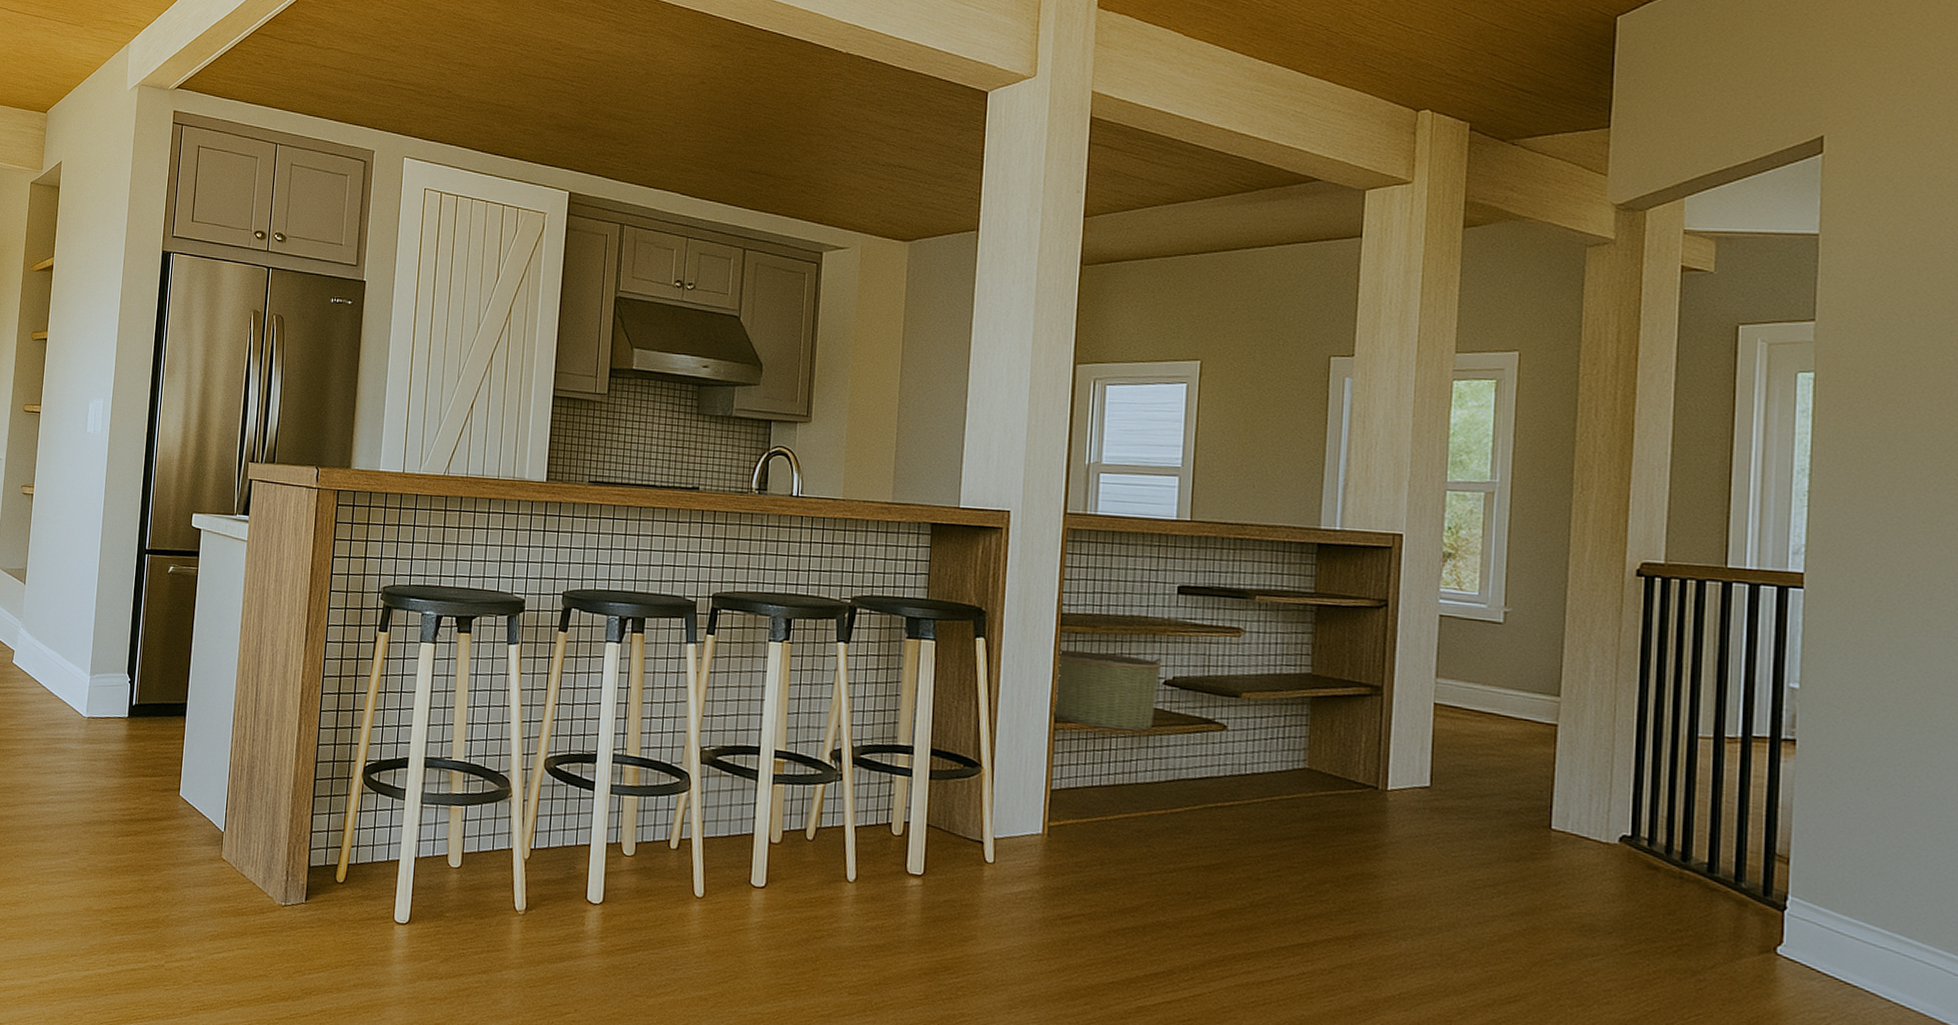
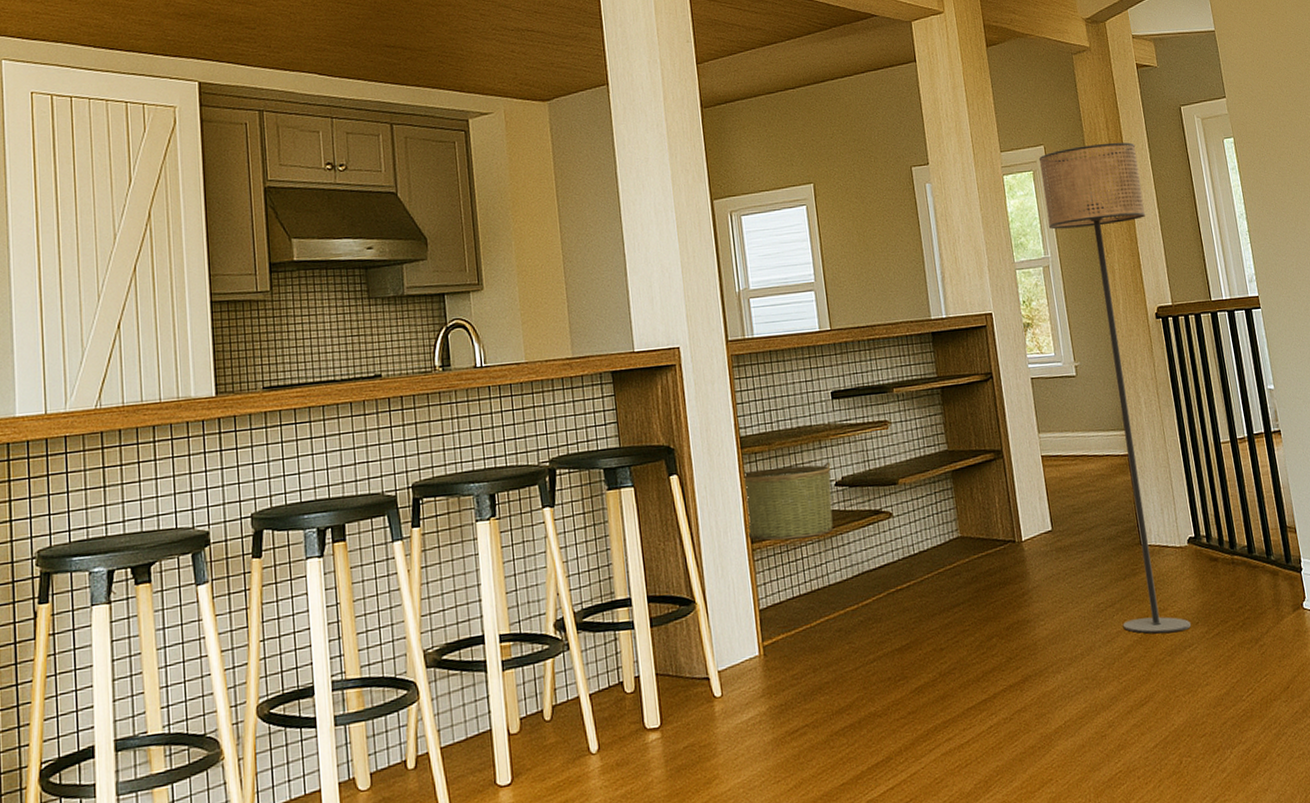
floor lamp: none [1503,358,1656,937] -> present [1038,142,1191,634]

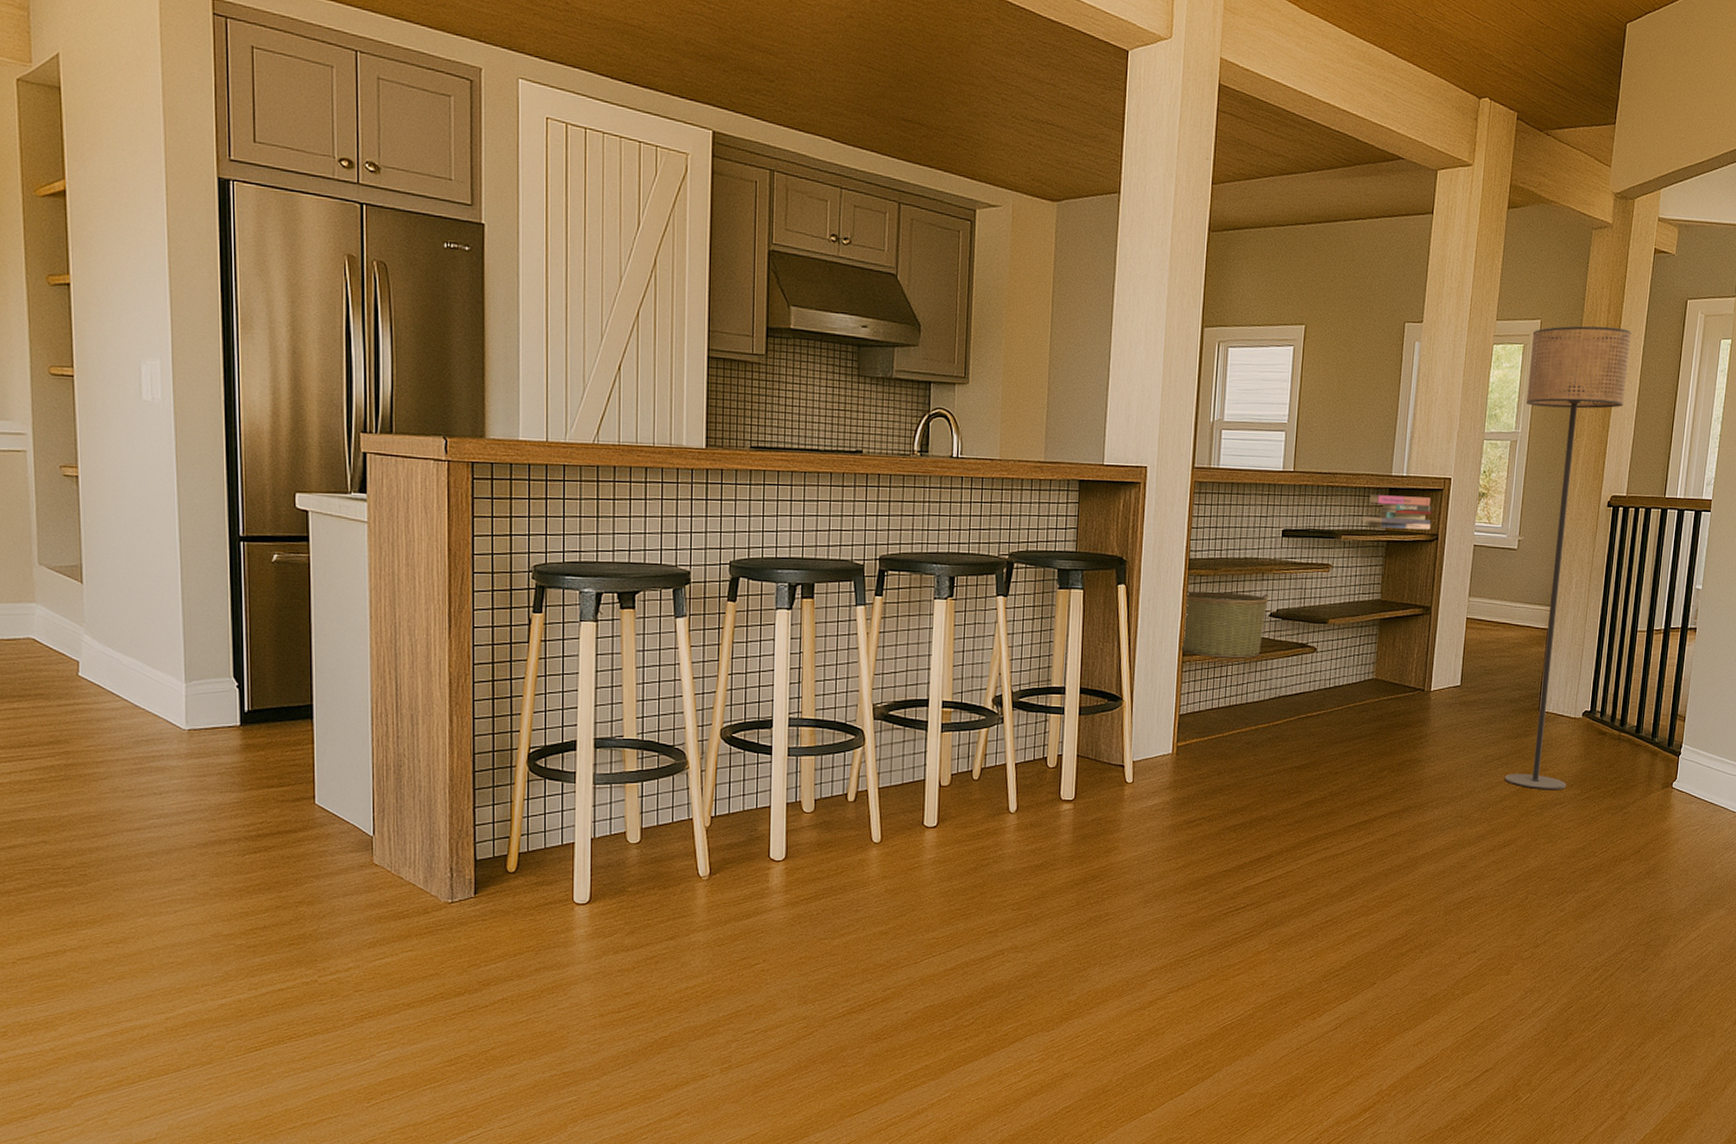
books: none [910,336,983,375] -> present [1362,495,1432,530]

